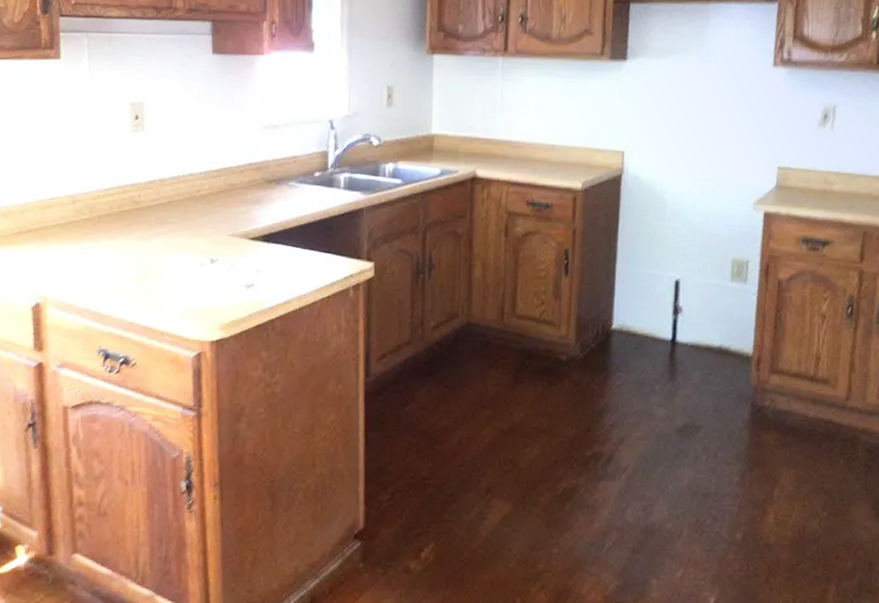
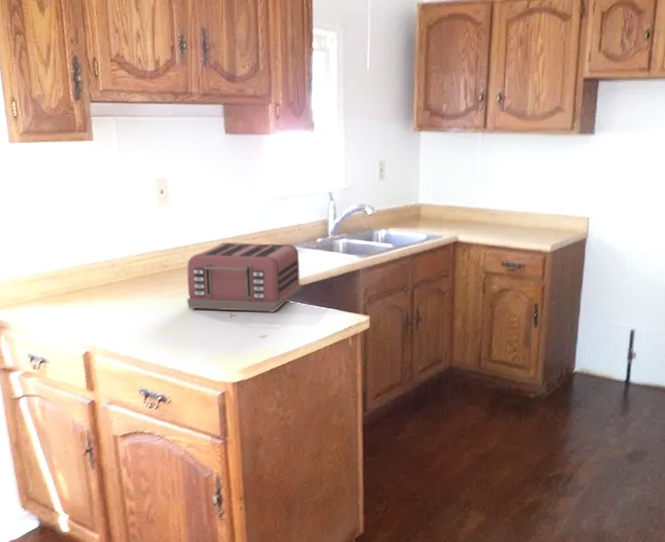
toaster: none [159,175,296,259] -> present [186,242,302,314]

